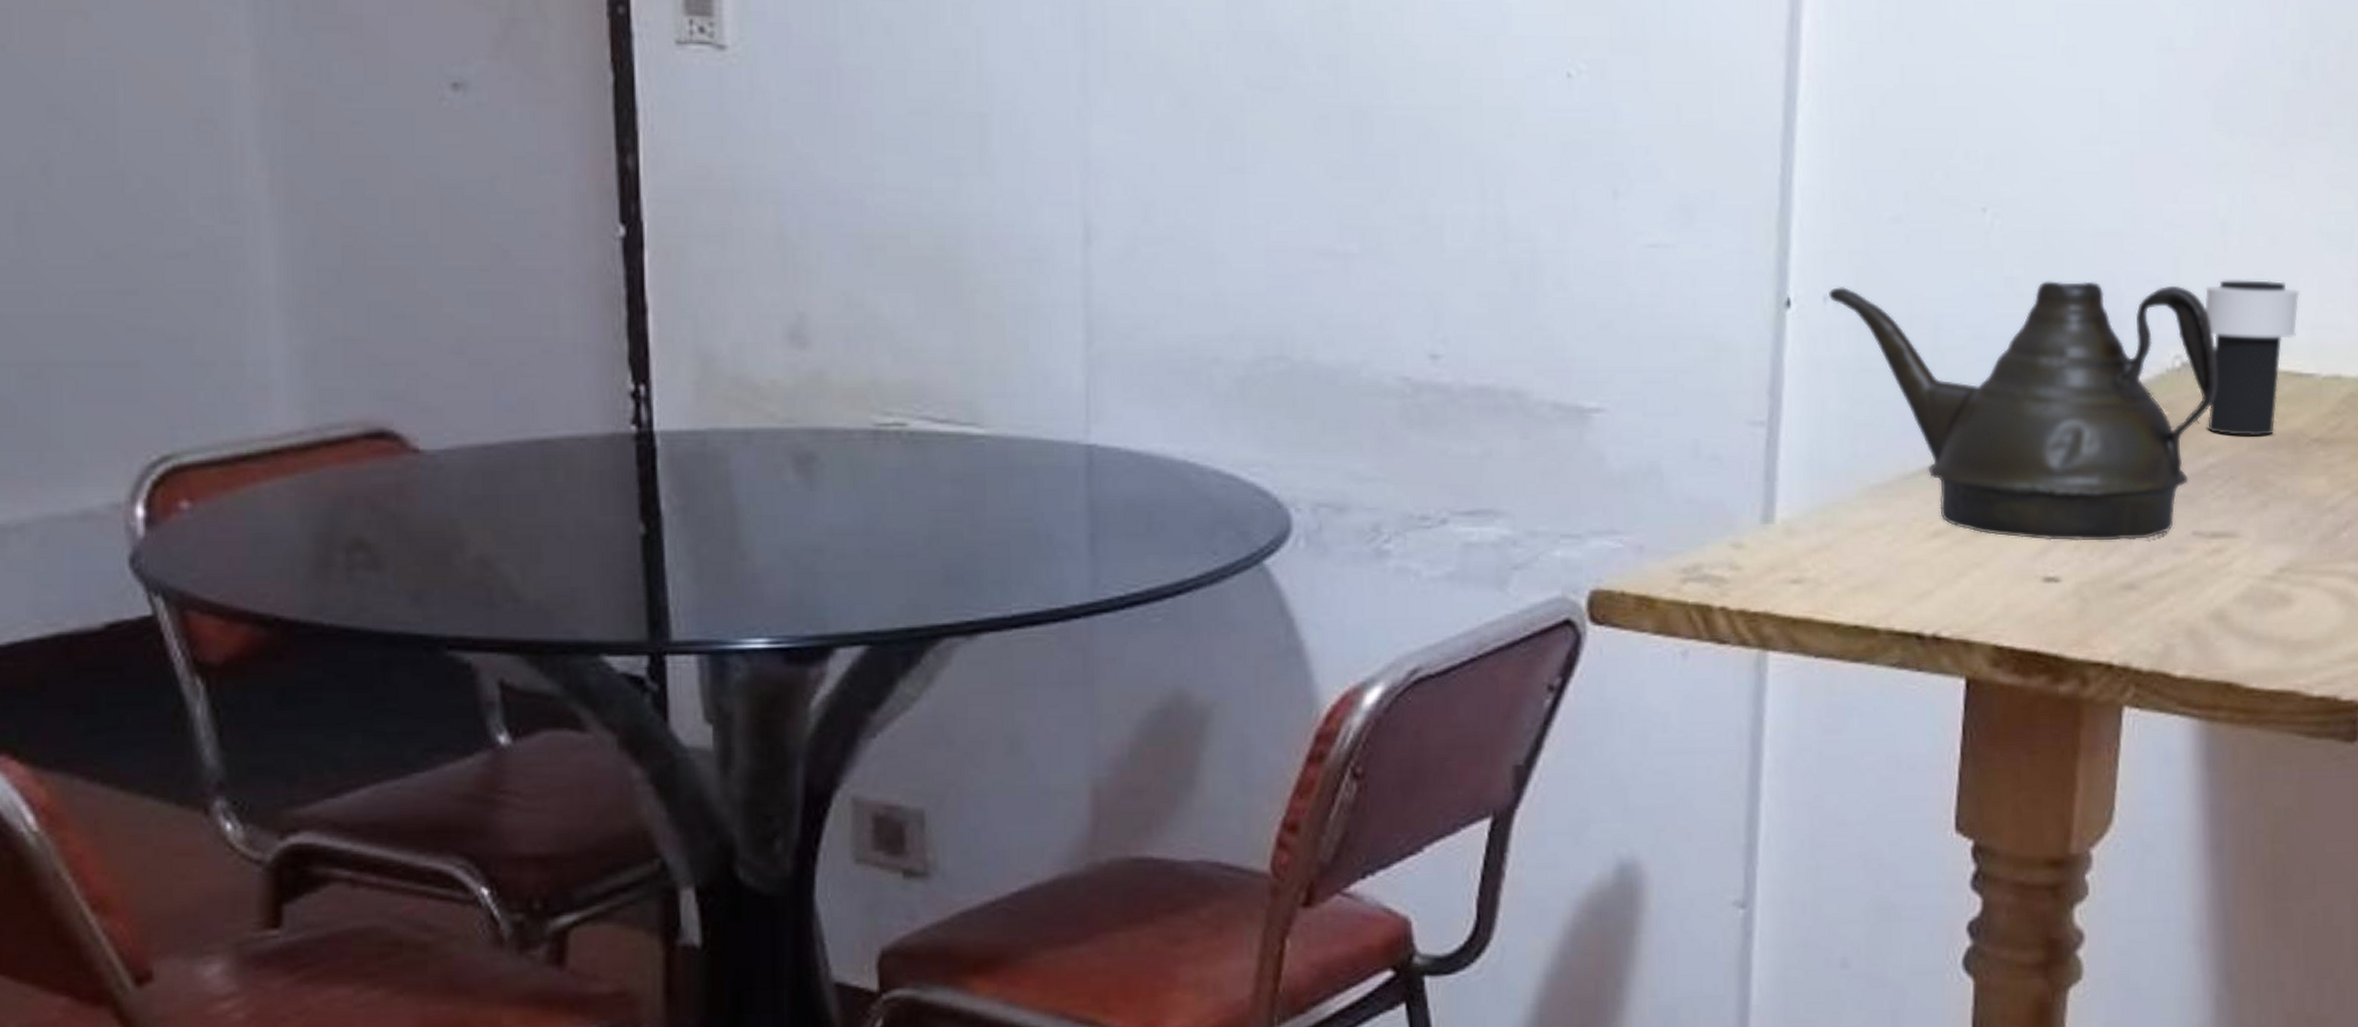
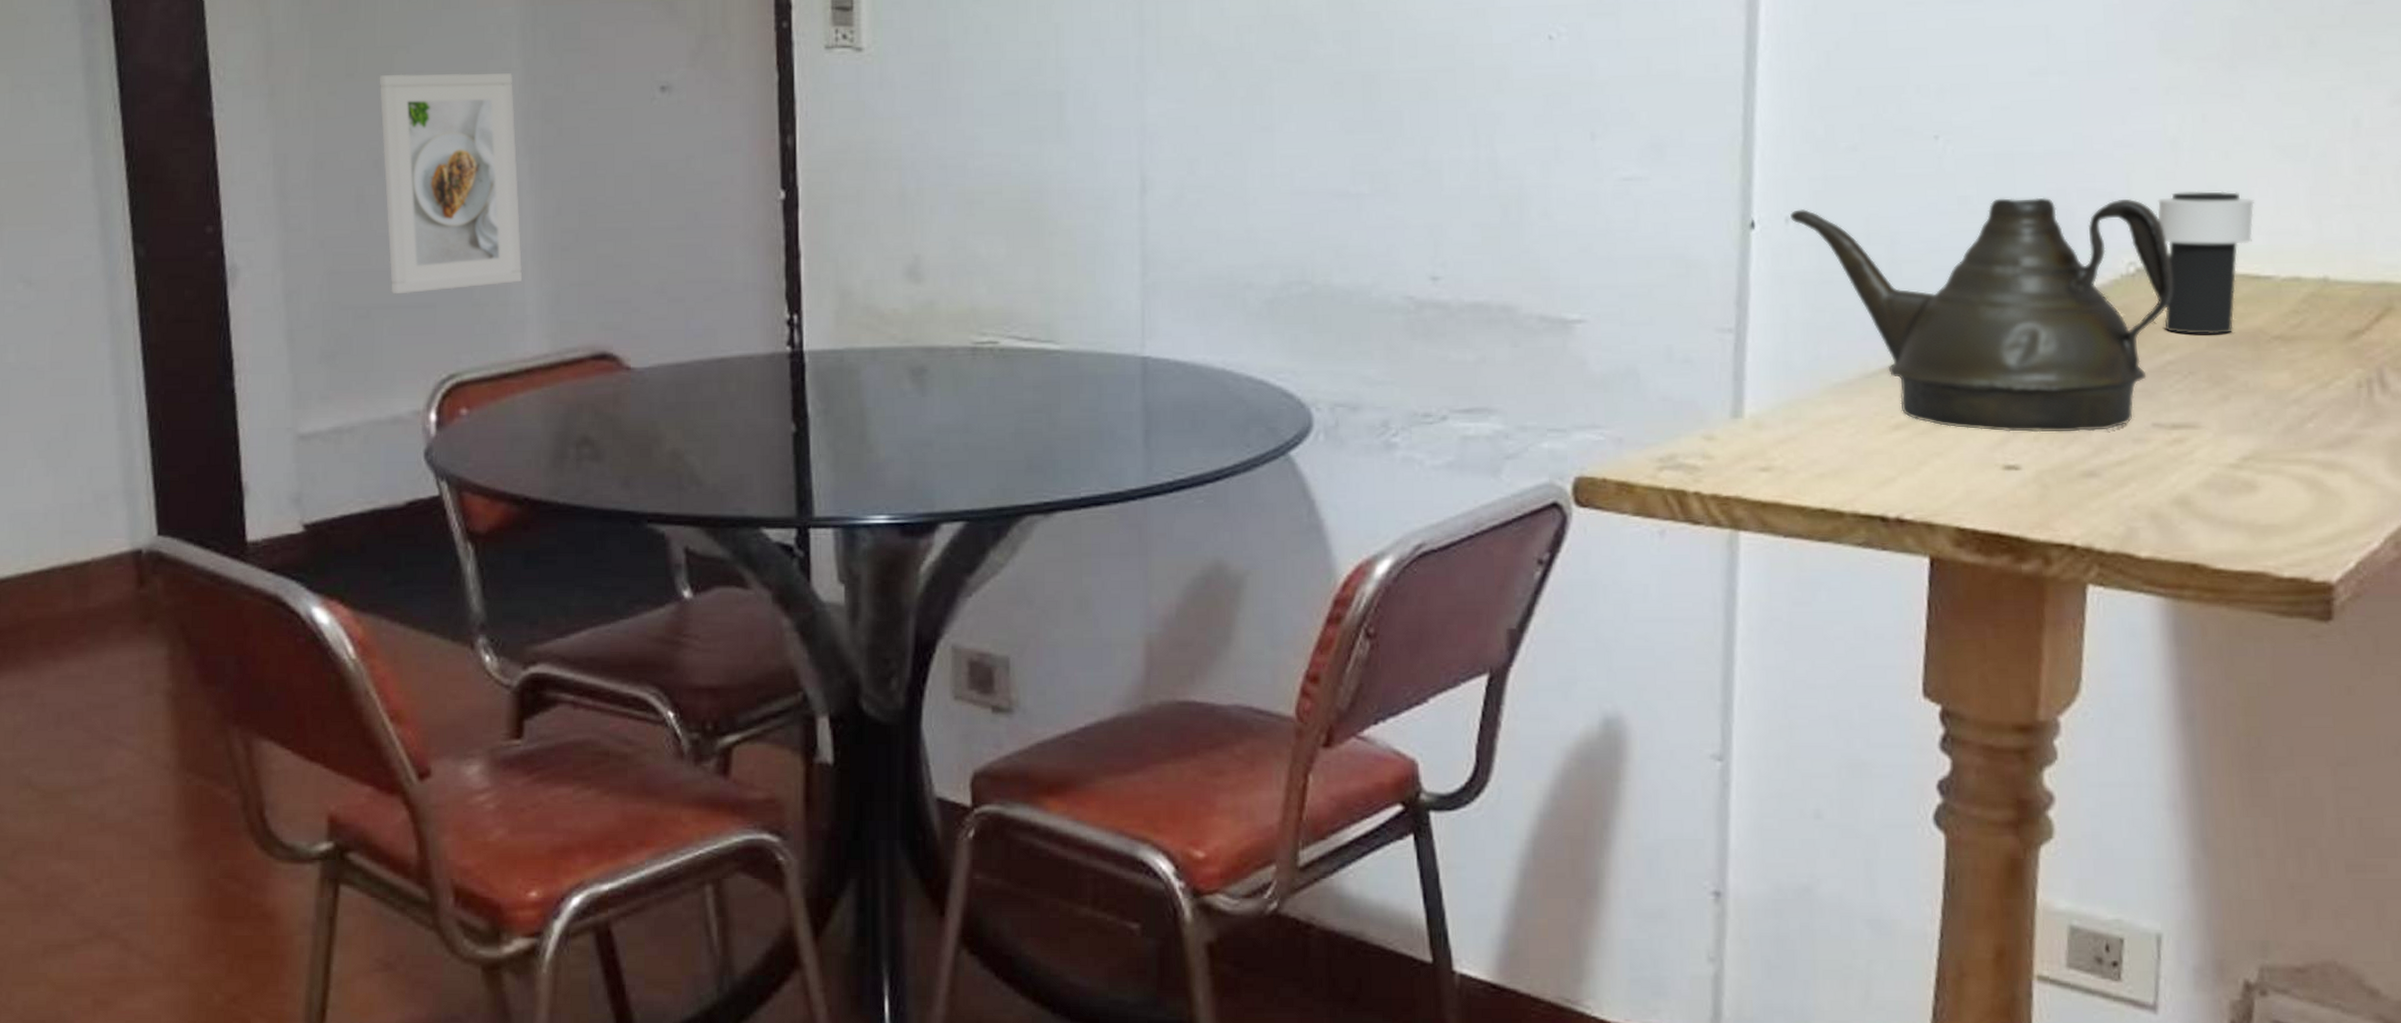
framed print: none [44,48,264,348] -> present [379,73,523,294]

